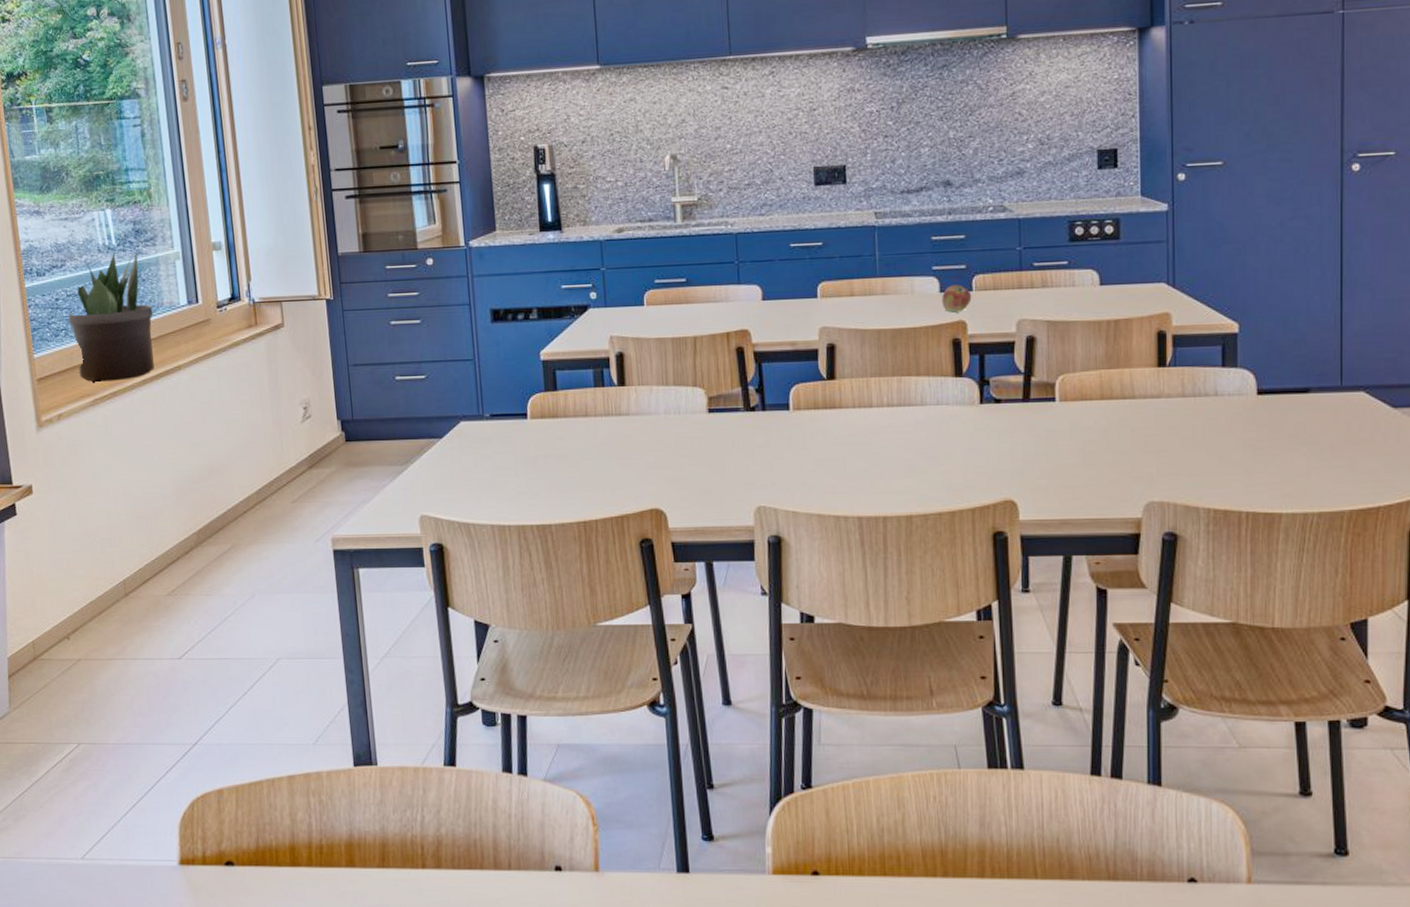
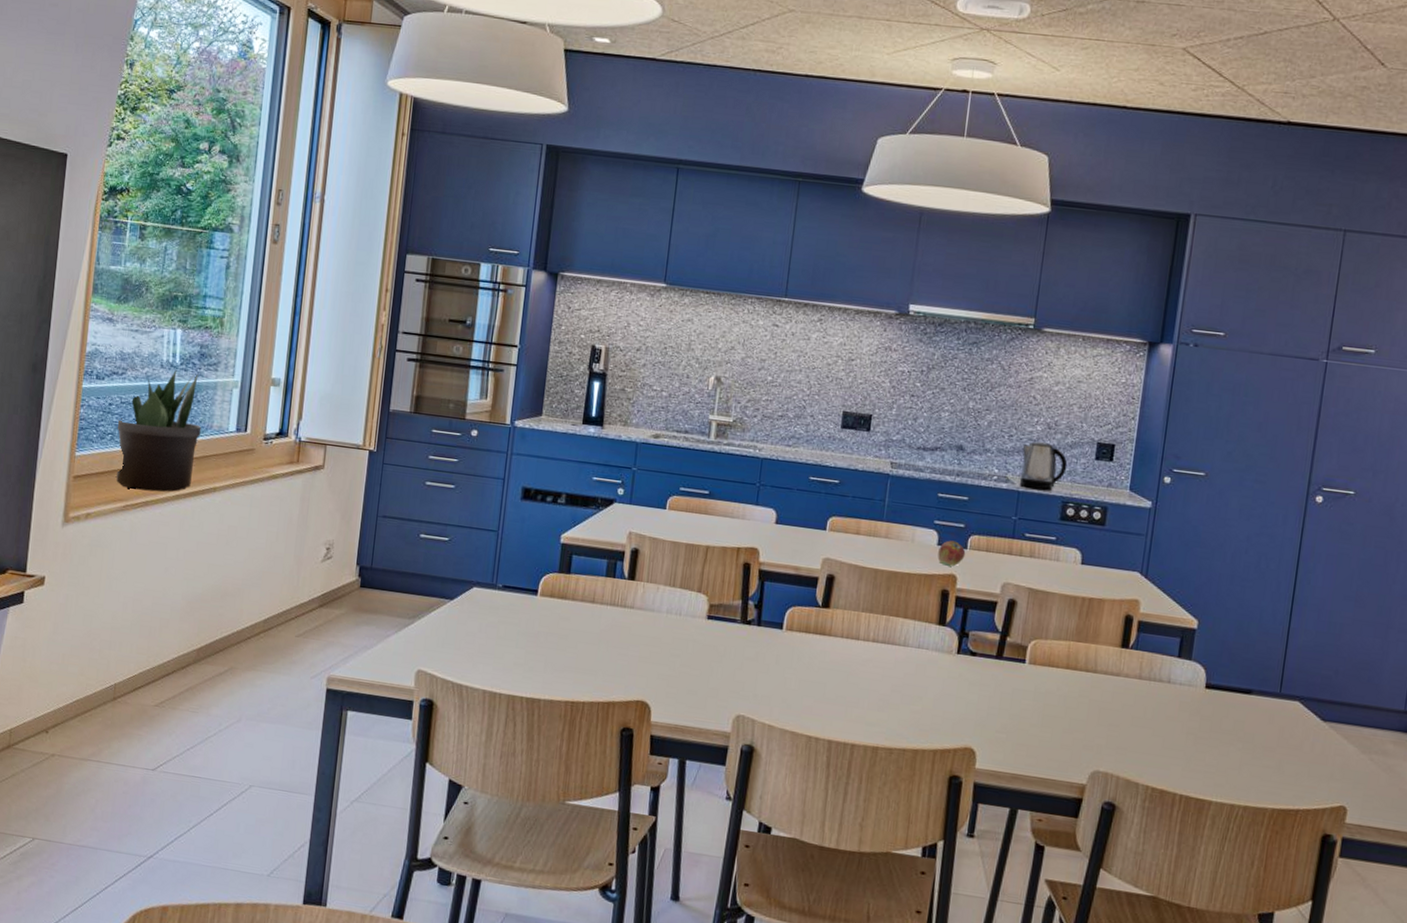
kettle: none [1015,160,1068,215] -> present [1019,441,1068,492]

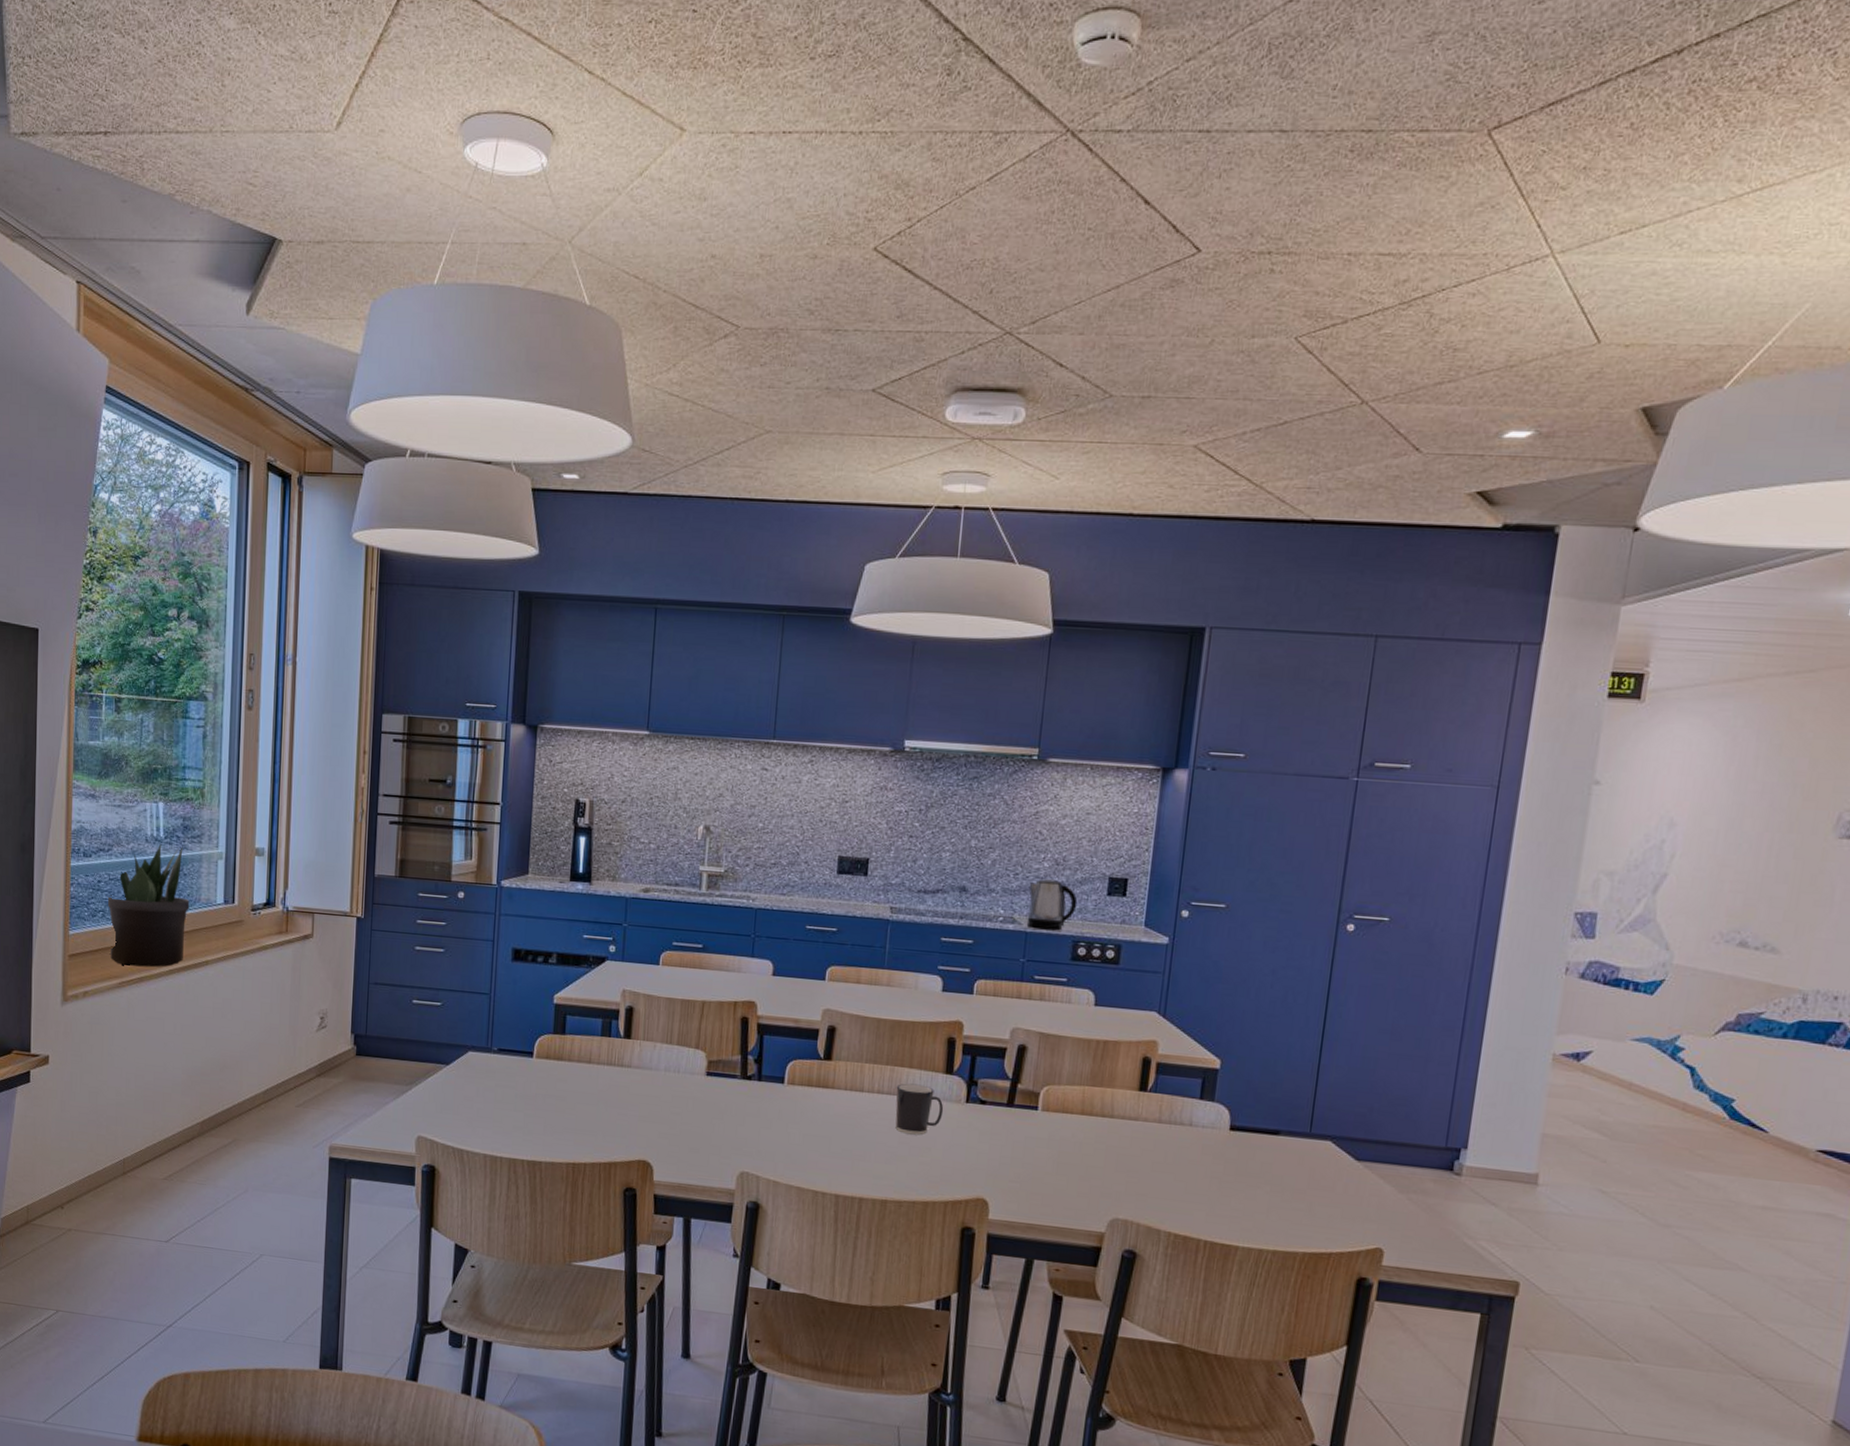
mug: none [888,633,936,684] -> present [895,1083,944,1136]
fruit: present [937,540,966,567] -> none [942,986,972,1013]

